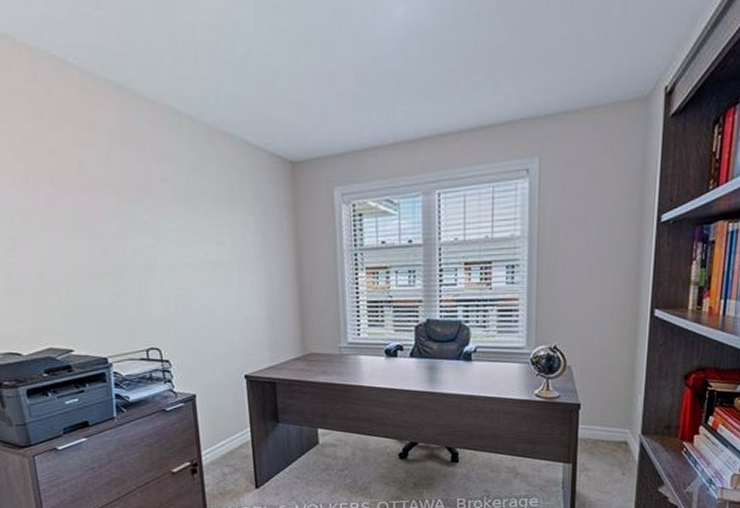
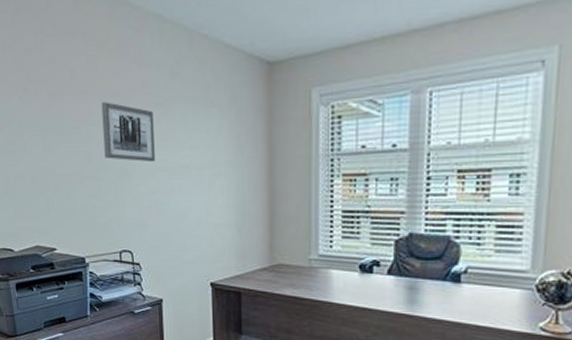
wall art: none [117,196,180,258] -> present [101,102,155,162]

